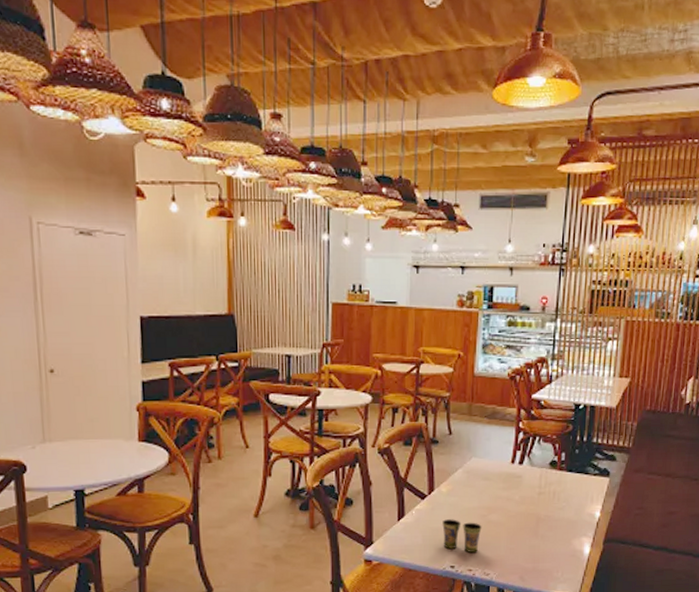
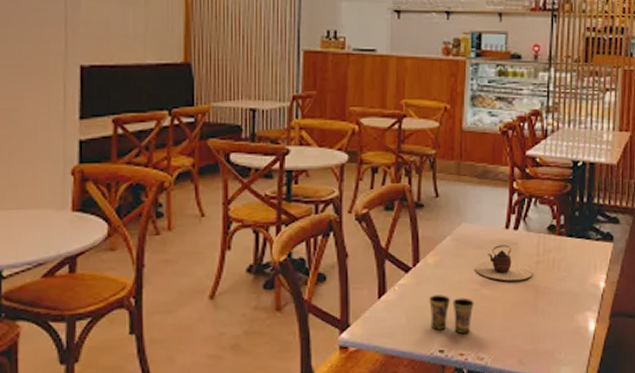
teapot: none [483,477,535,509] -> present [474,244,533,281]

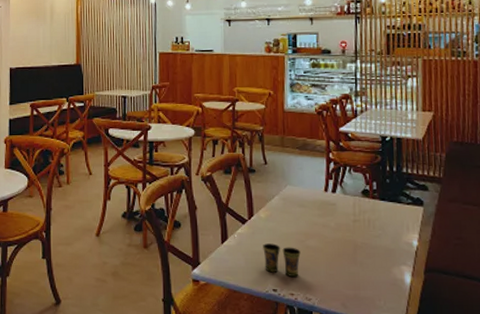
teapot: present [474,244,533,281] -> none [299,205,351,235]

